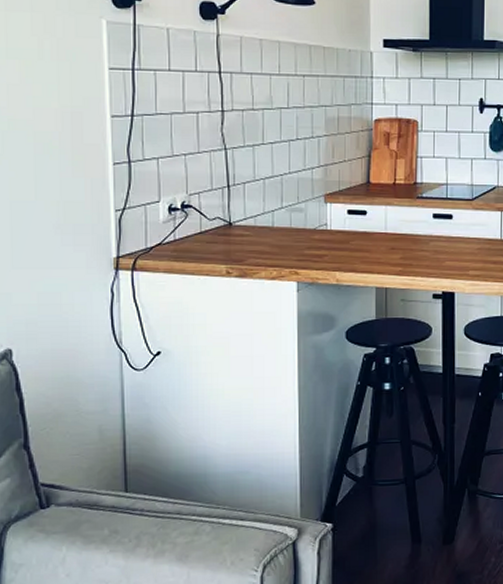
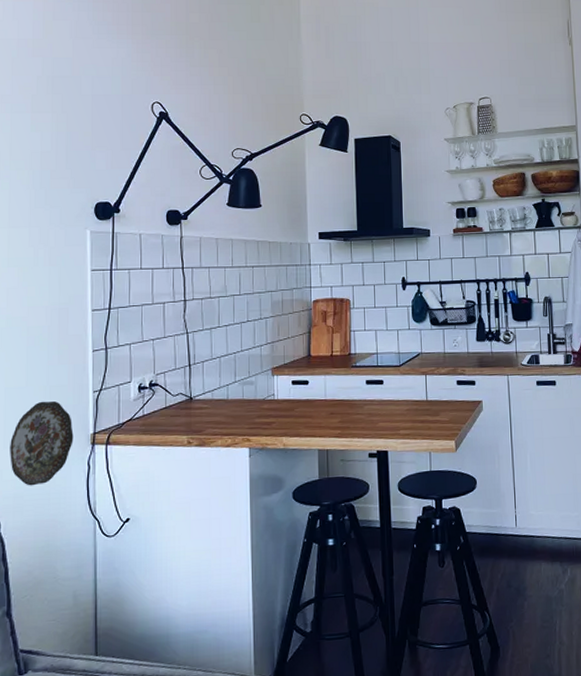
decorative plate: none [19,218,94,312] -> present [10,401,74,486]

